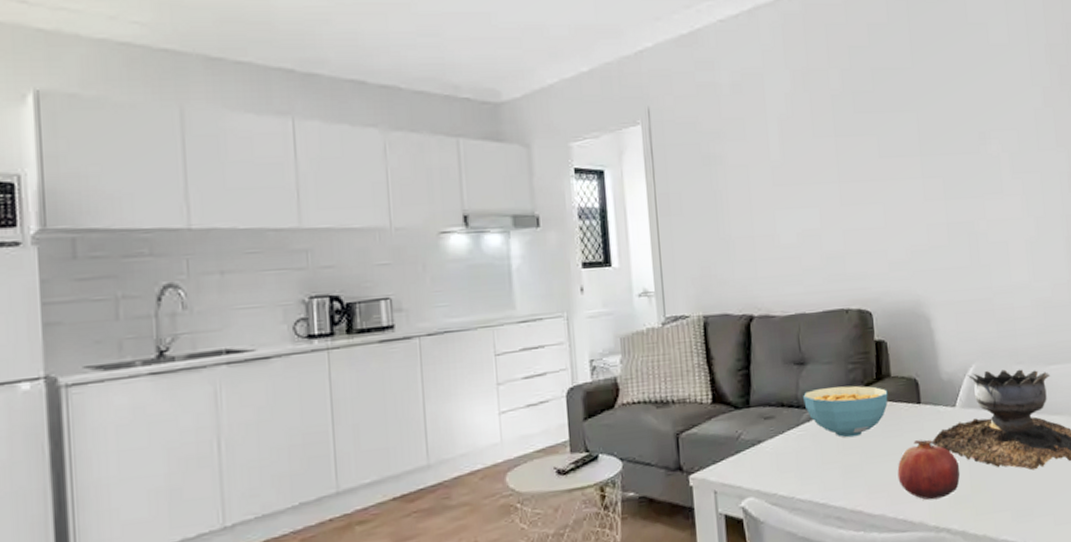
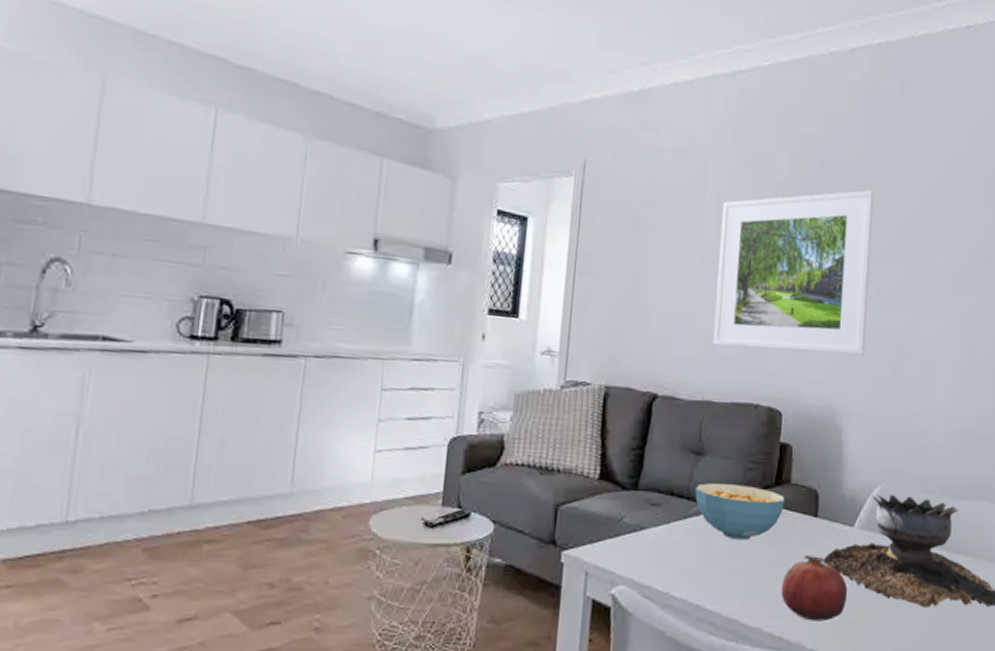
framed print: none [784,89,940,261] -> present [713,189,874,355]

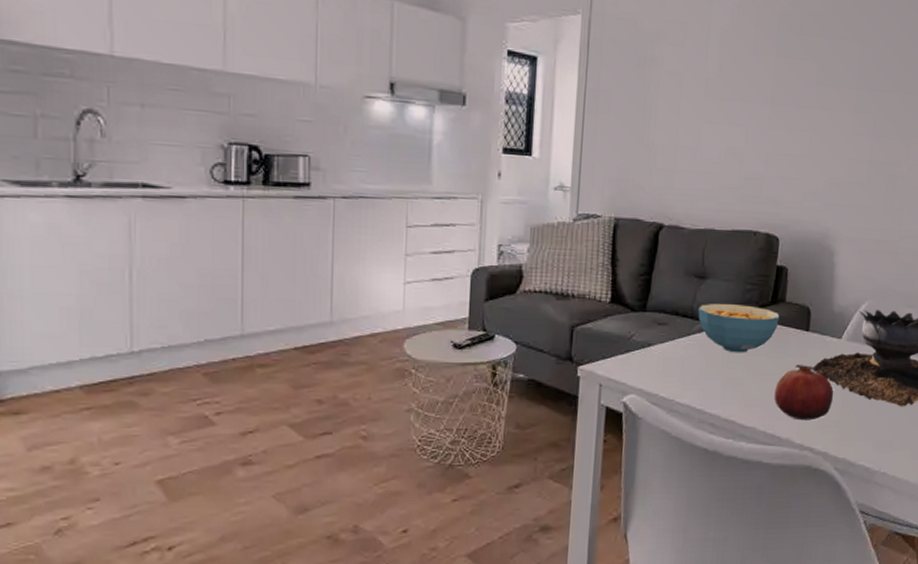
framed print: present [713,189,874,355] -> none [716,19,875,183]

